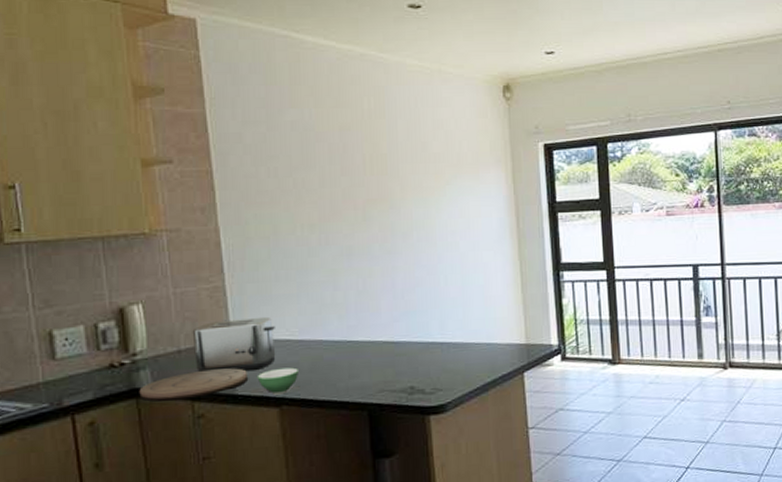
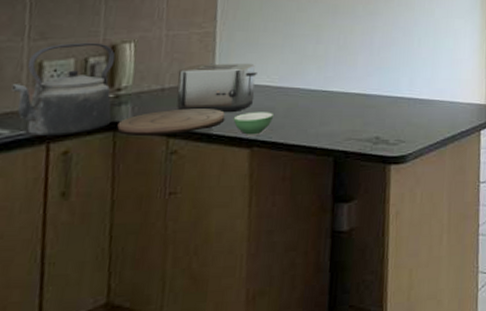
kettle: none [26,306,132,409] -> present [11,42,116,137]

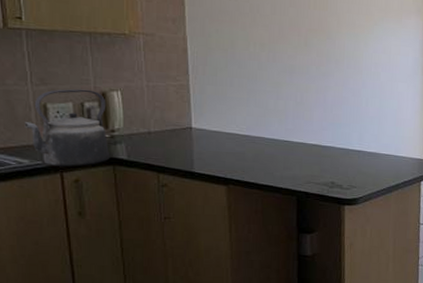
cutting board: present [117,108,225,137] -> none [116,149,203,172]
toaster: present [177,63,257,112] -> none [160,112,228,155]
bowl: present [233,112,275,138] -> none [210,155,245,177]

